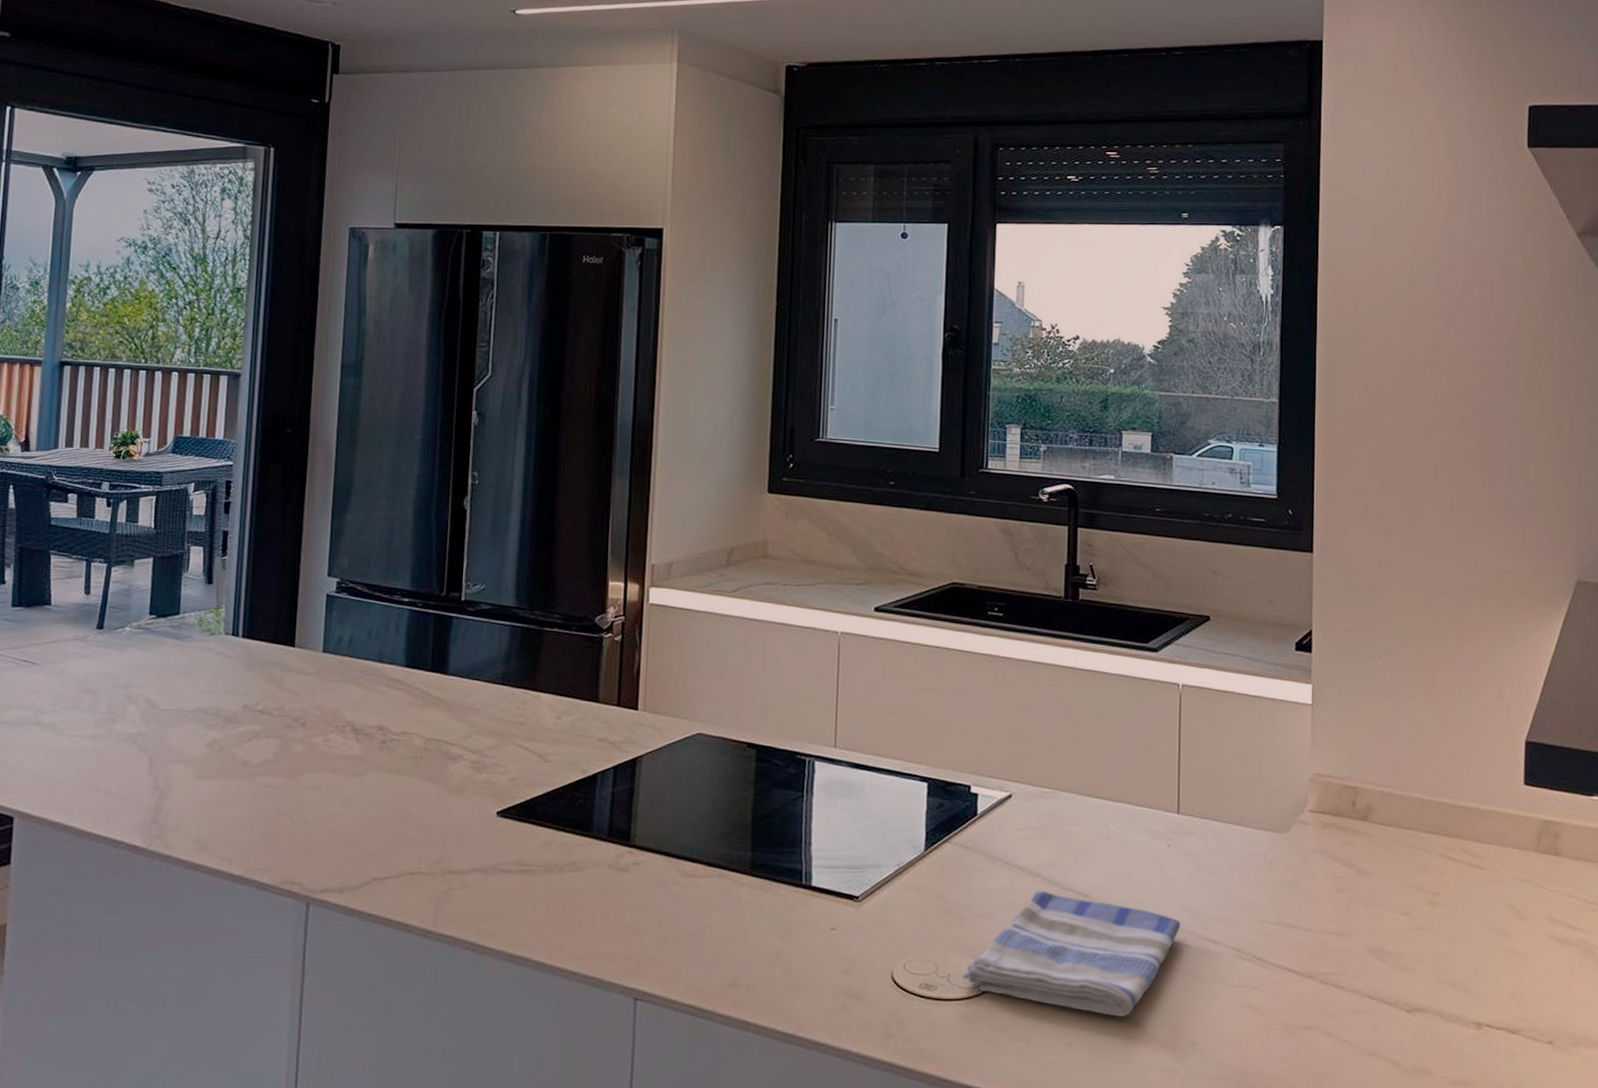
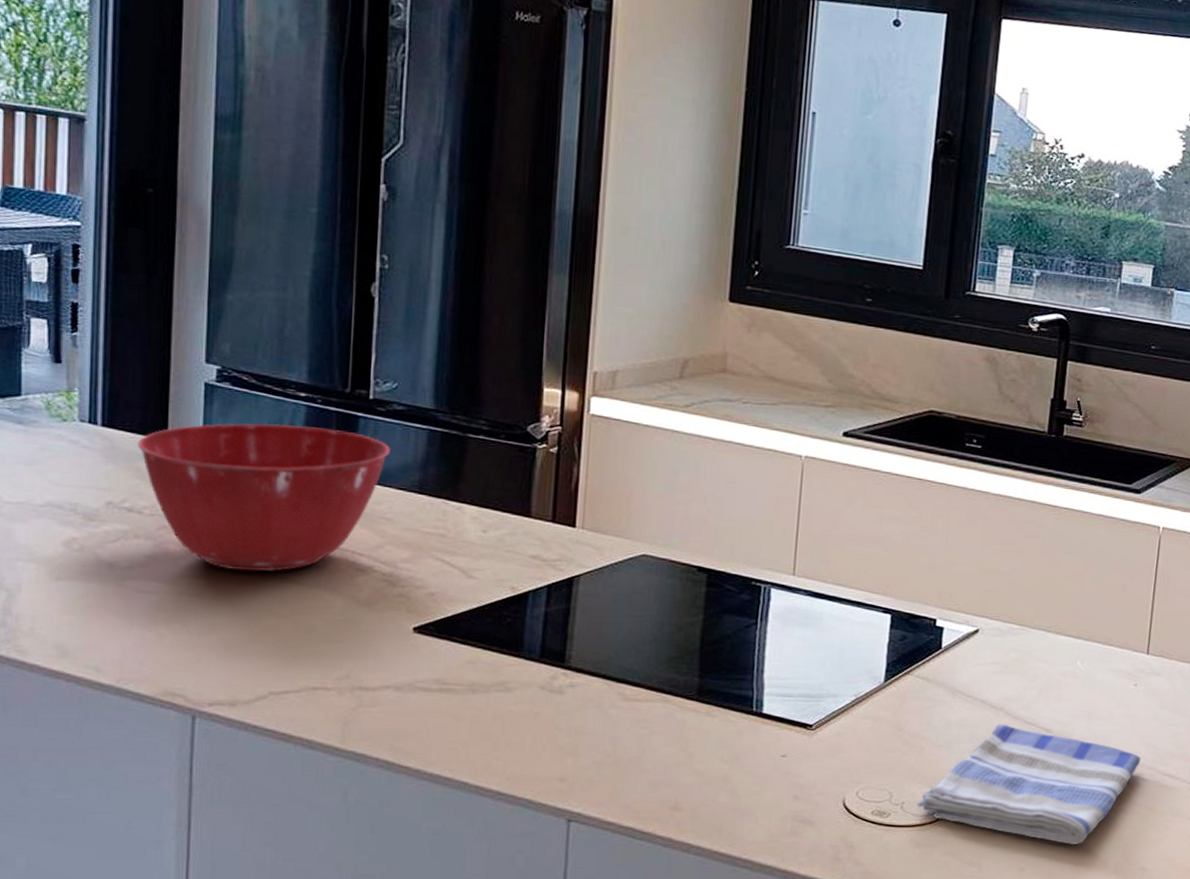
mixing bowl: none [270,627,479,764] -> present [137,423,391,572]

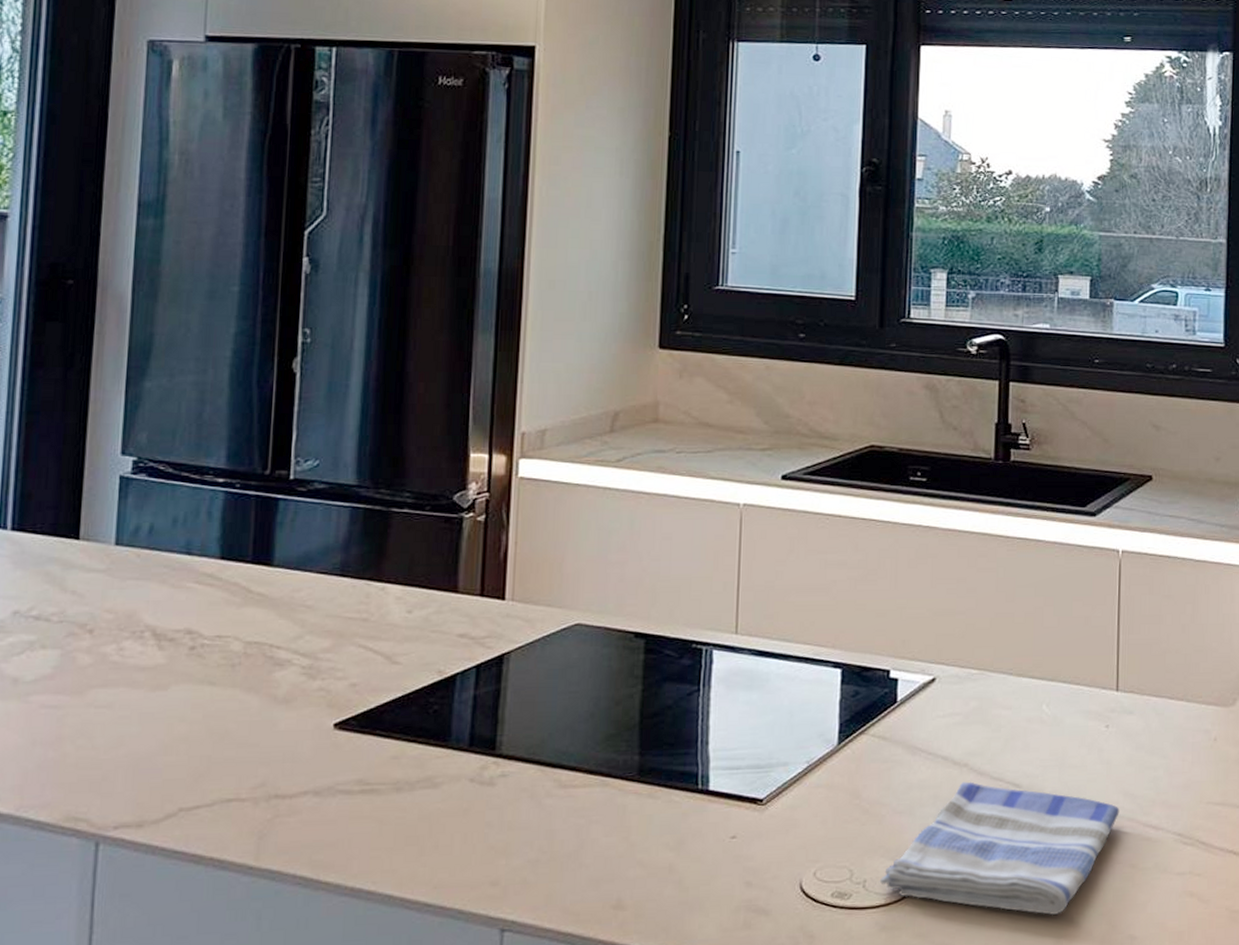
mixing bowl: present [137,423,391,572] -> none [48,513,312,676]

